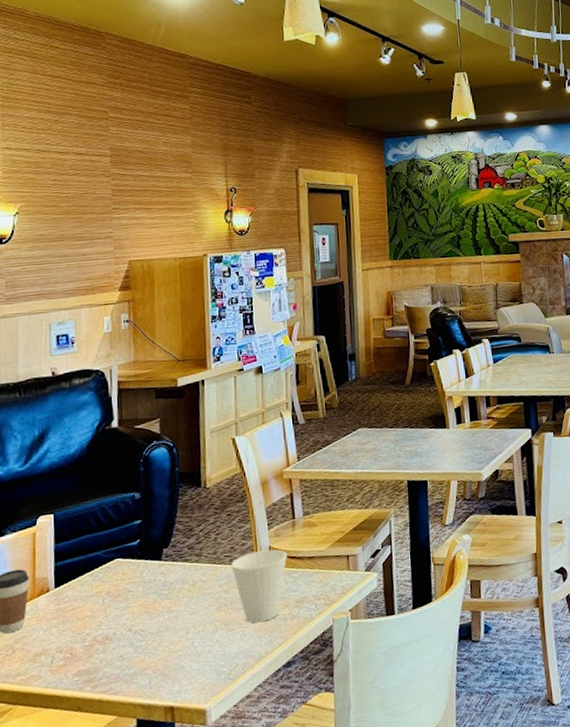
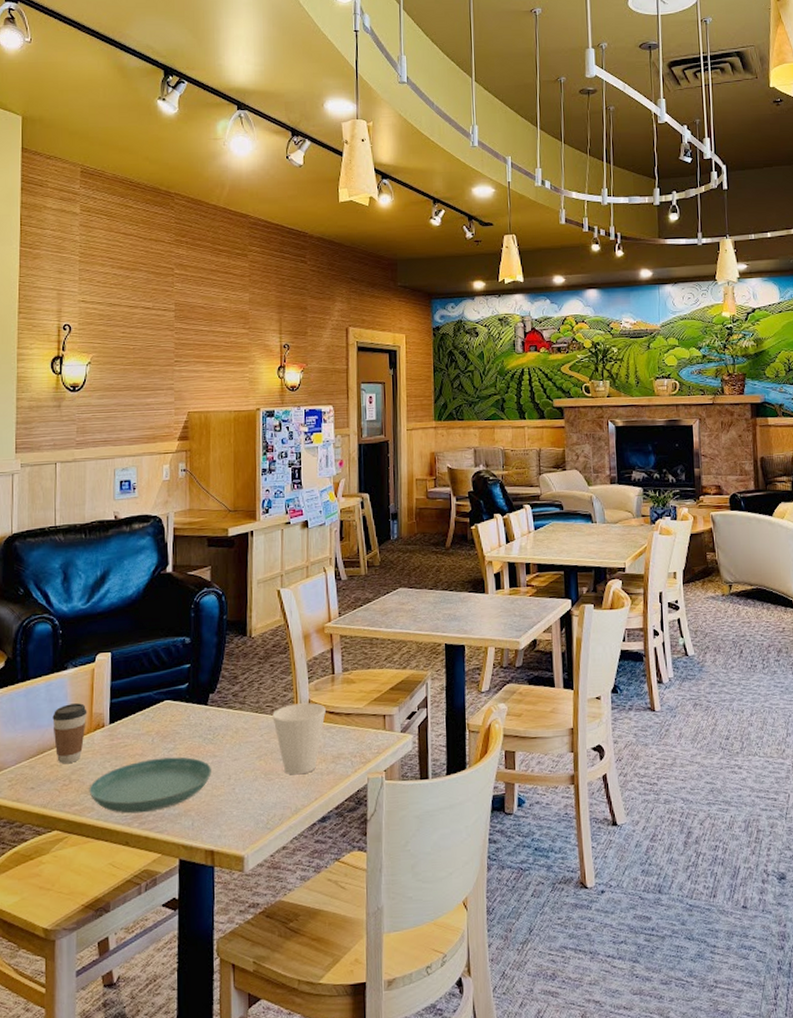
saucer: none [34,615,168,679] -> present [89,757,211,814]

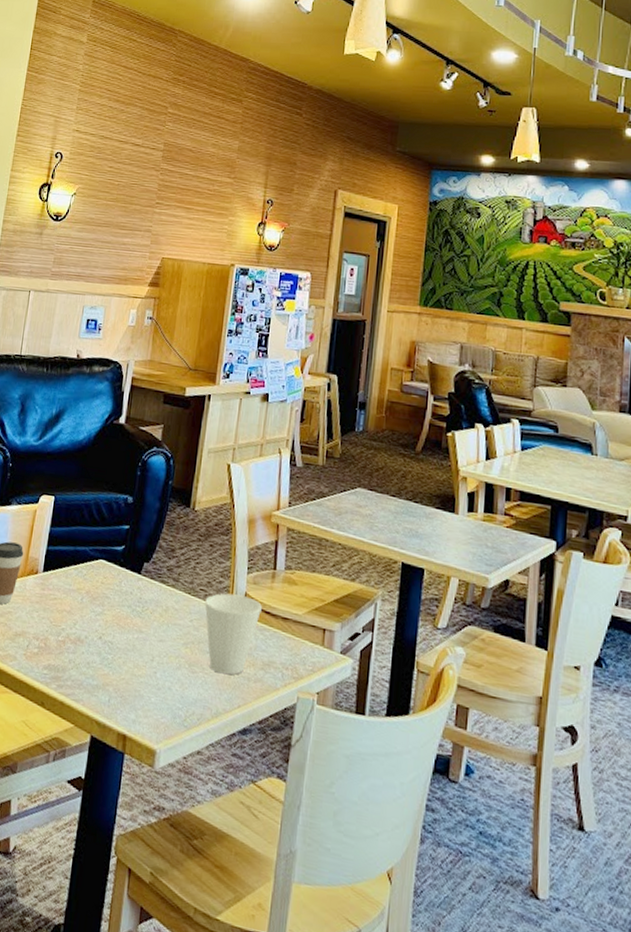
saucer: present [89,757,211,814] -> none [14,618,136,677]

